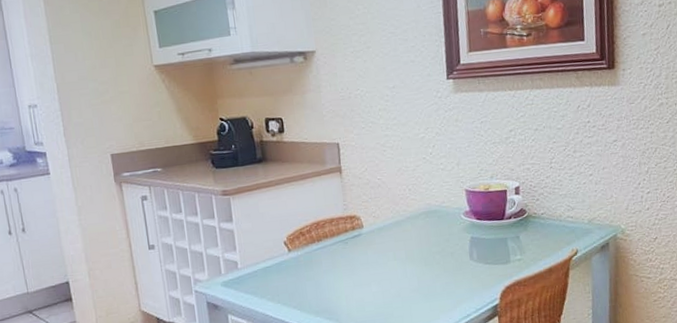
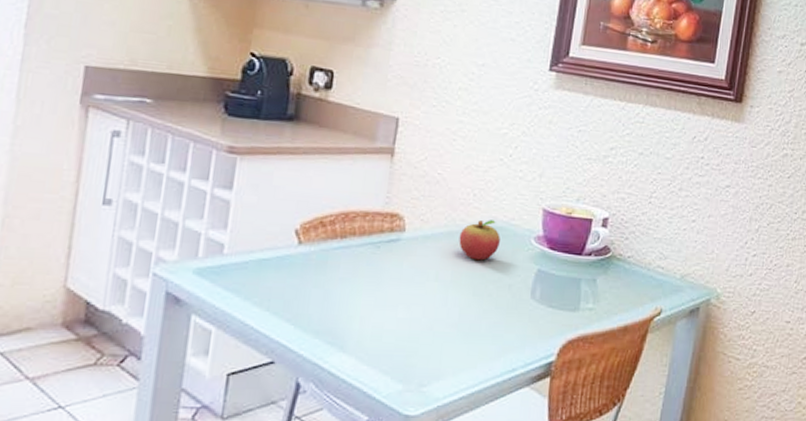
fruit: none [405,206,437,239] -> present [459,220,500,261]

